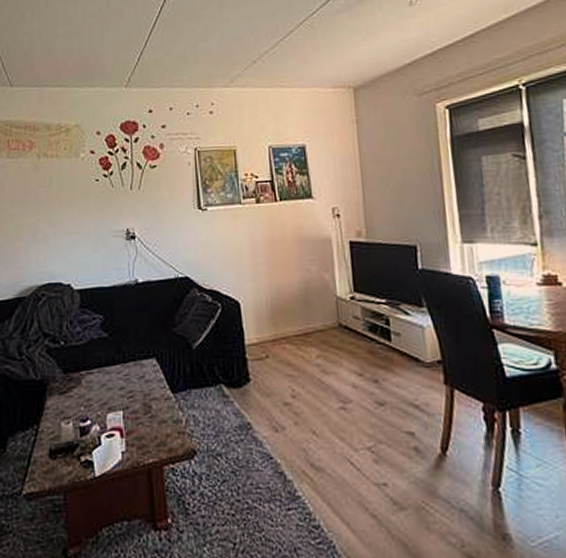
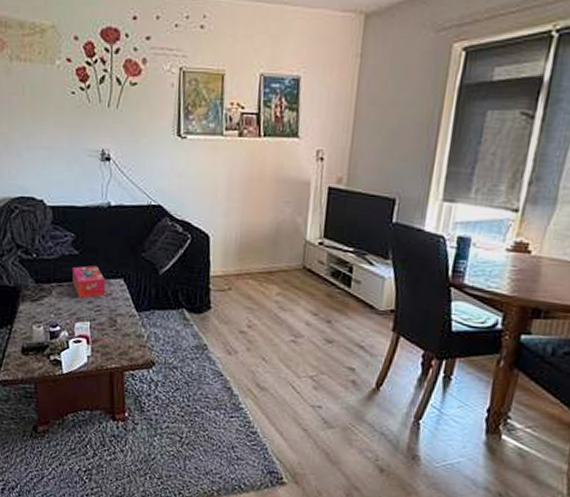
tissue box: none [101,347,138,385] -> present [72,265,106,298]

